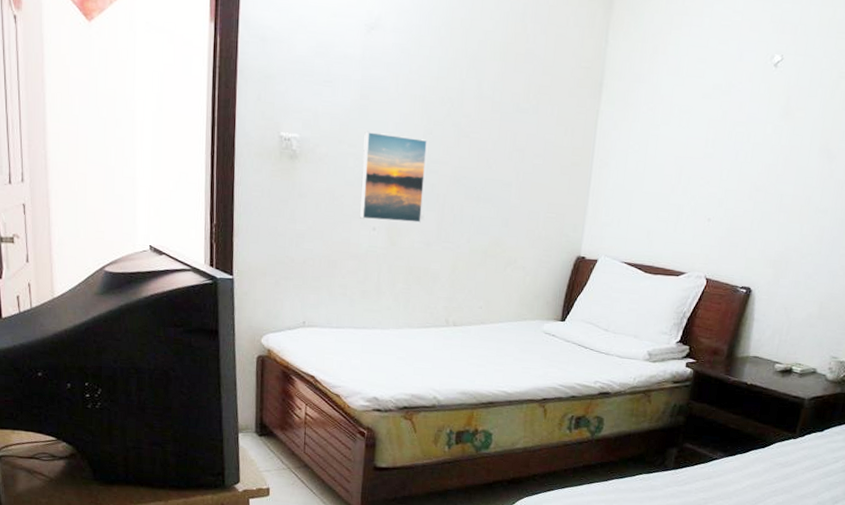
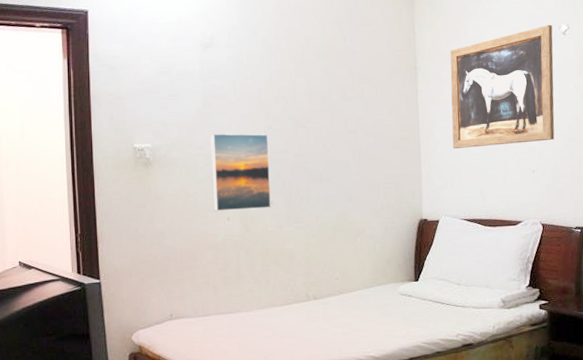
wall art: none [626,52,764,188] -> present [450,24,555,149]

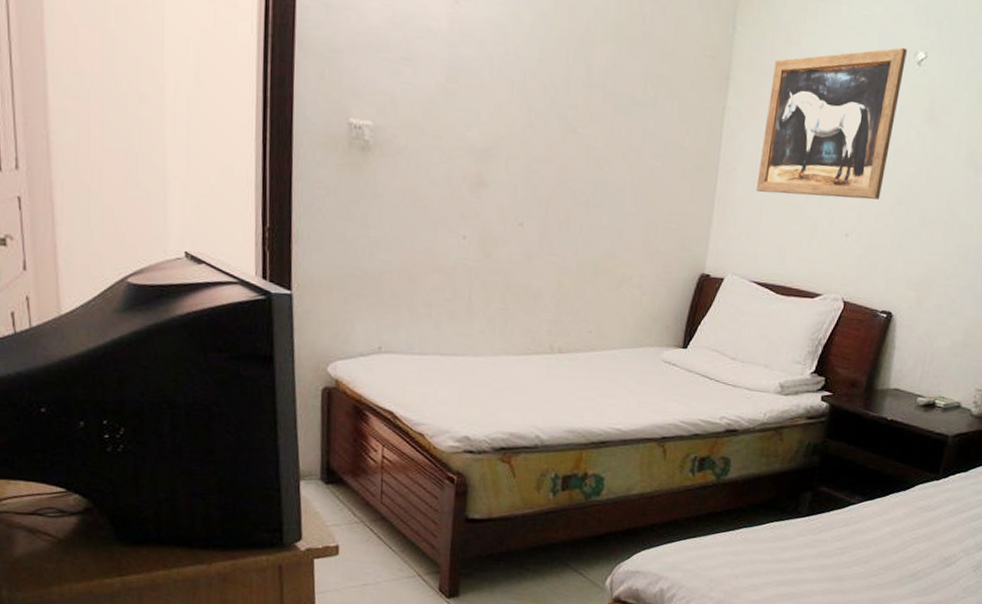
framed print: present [210,133,271,212] -> none [447,120,527,231]

